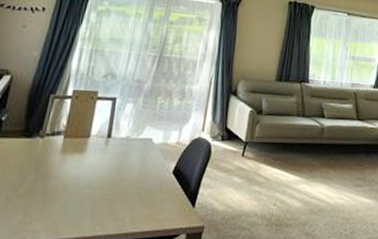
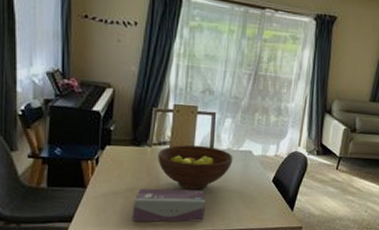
tissue box: none [10,186,98,229] -> present [132,188,206,222]
fruit bowl: none [48,134,132,185] -> present [158,145,233,189]

